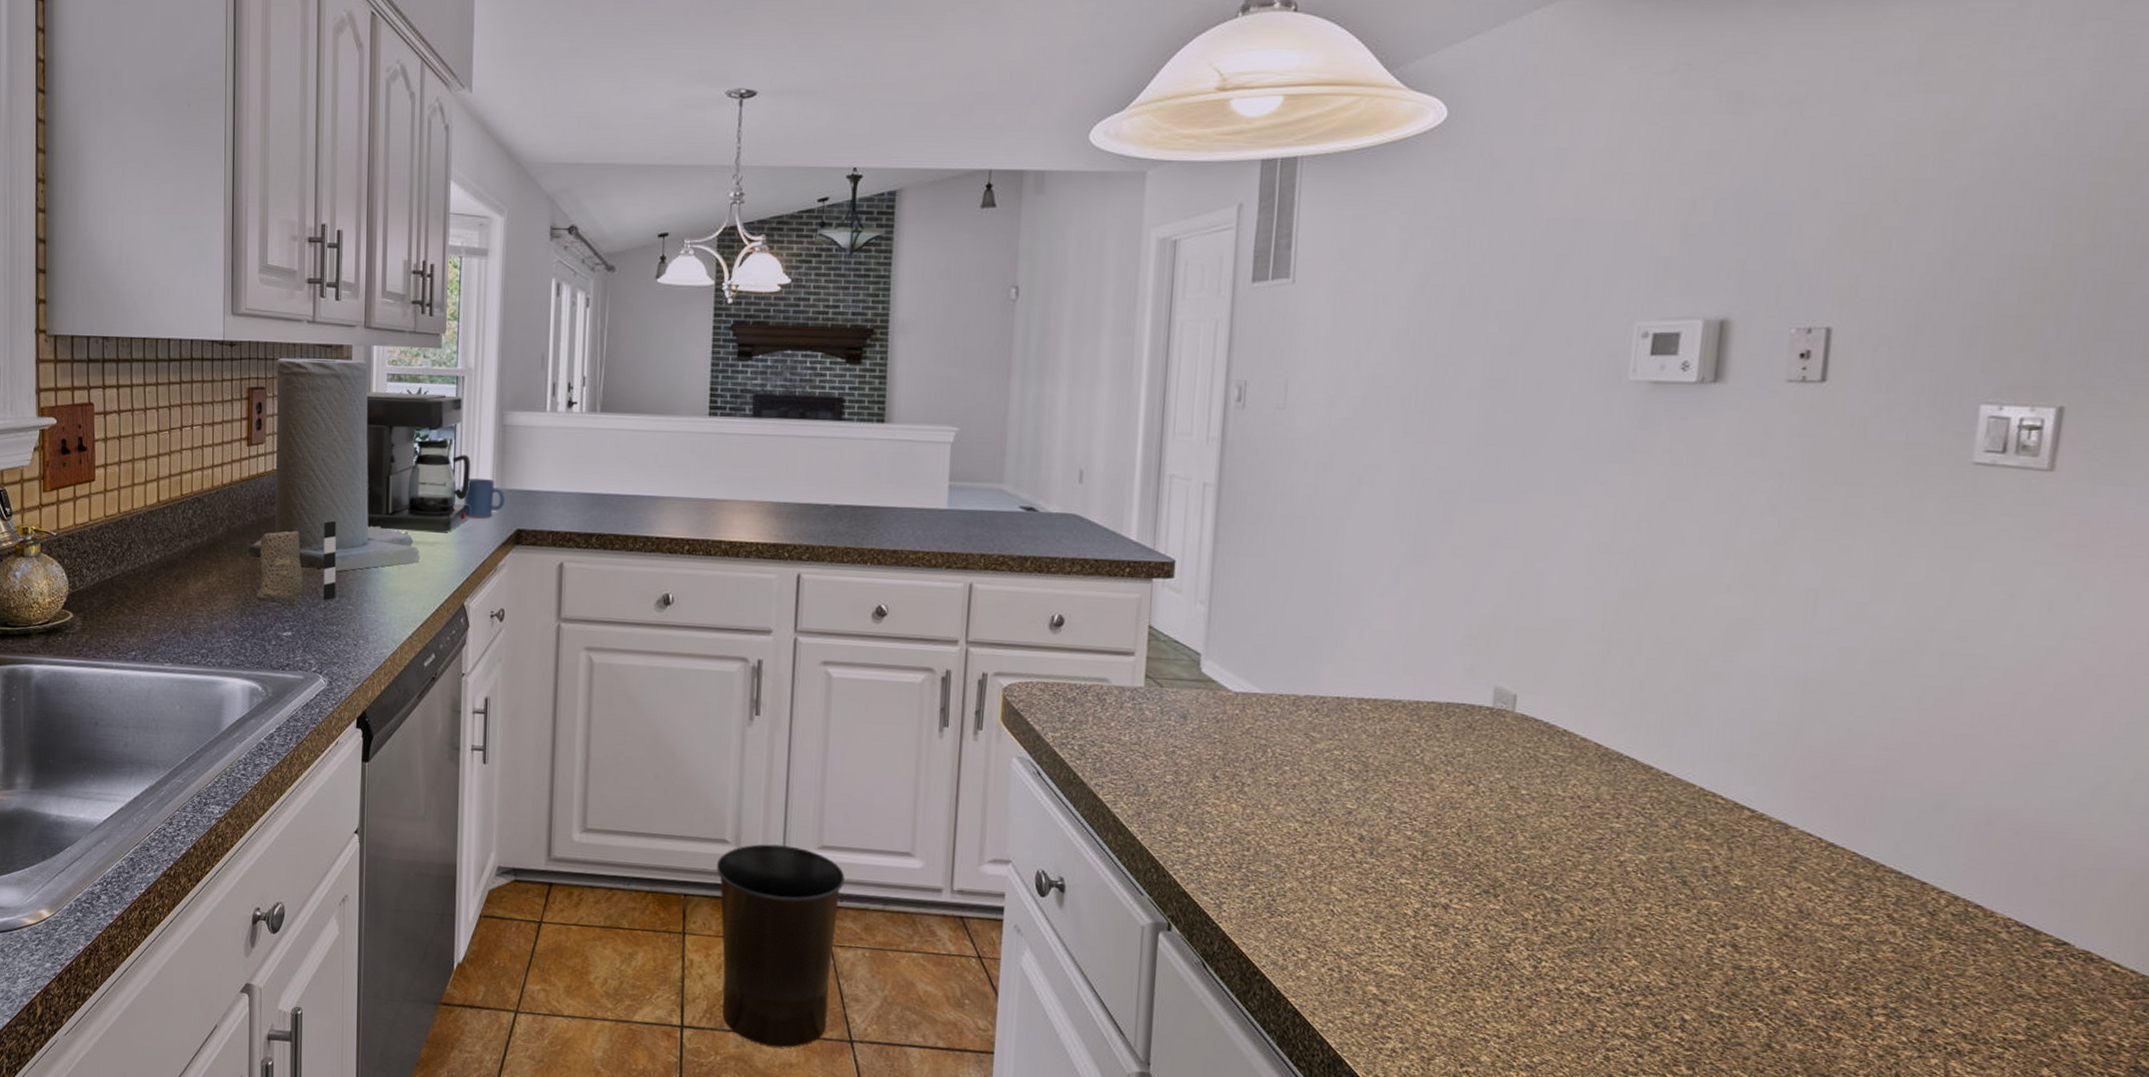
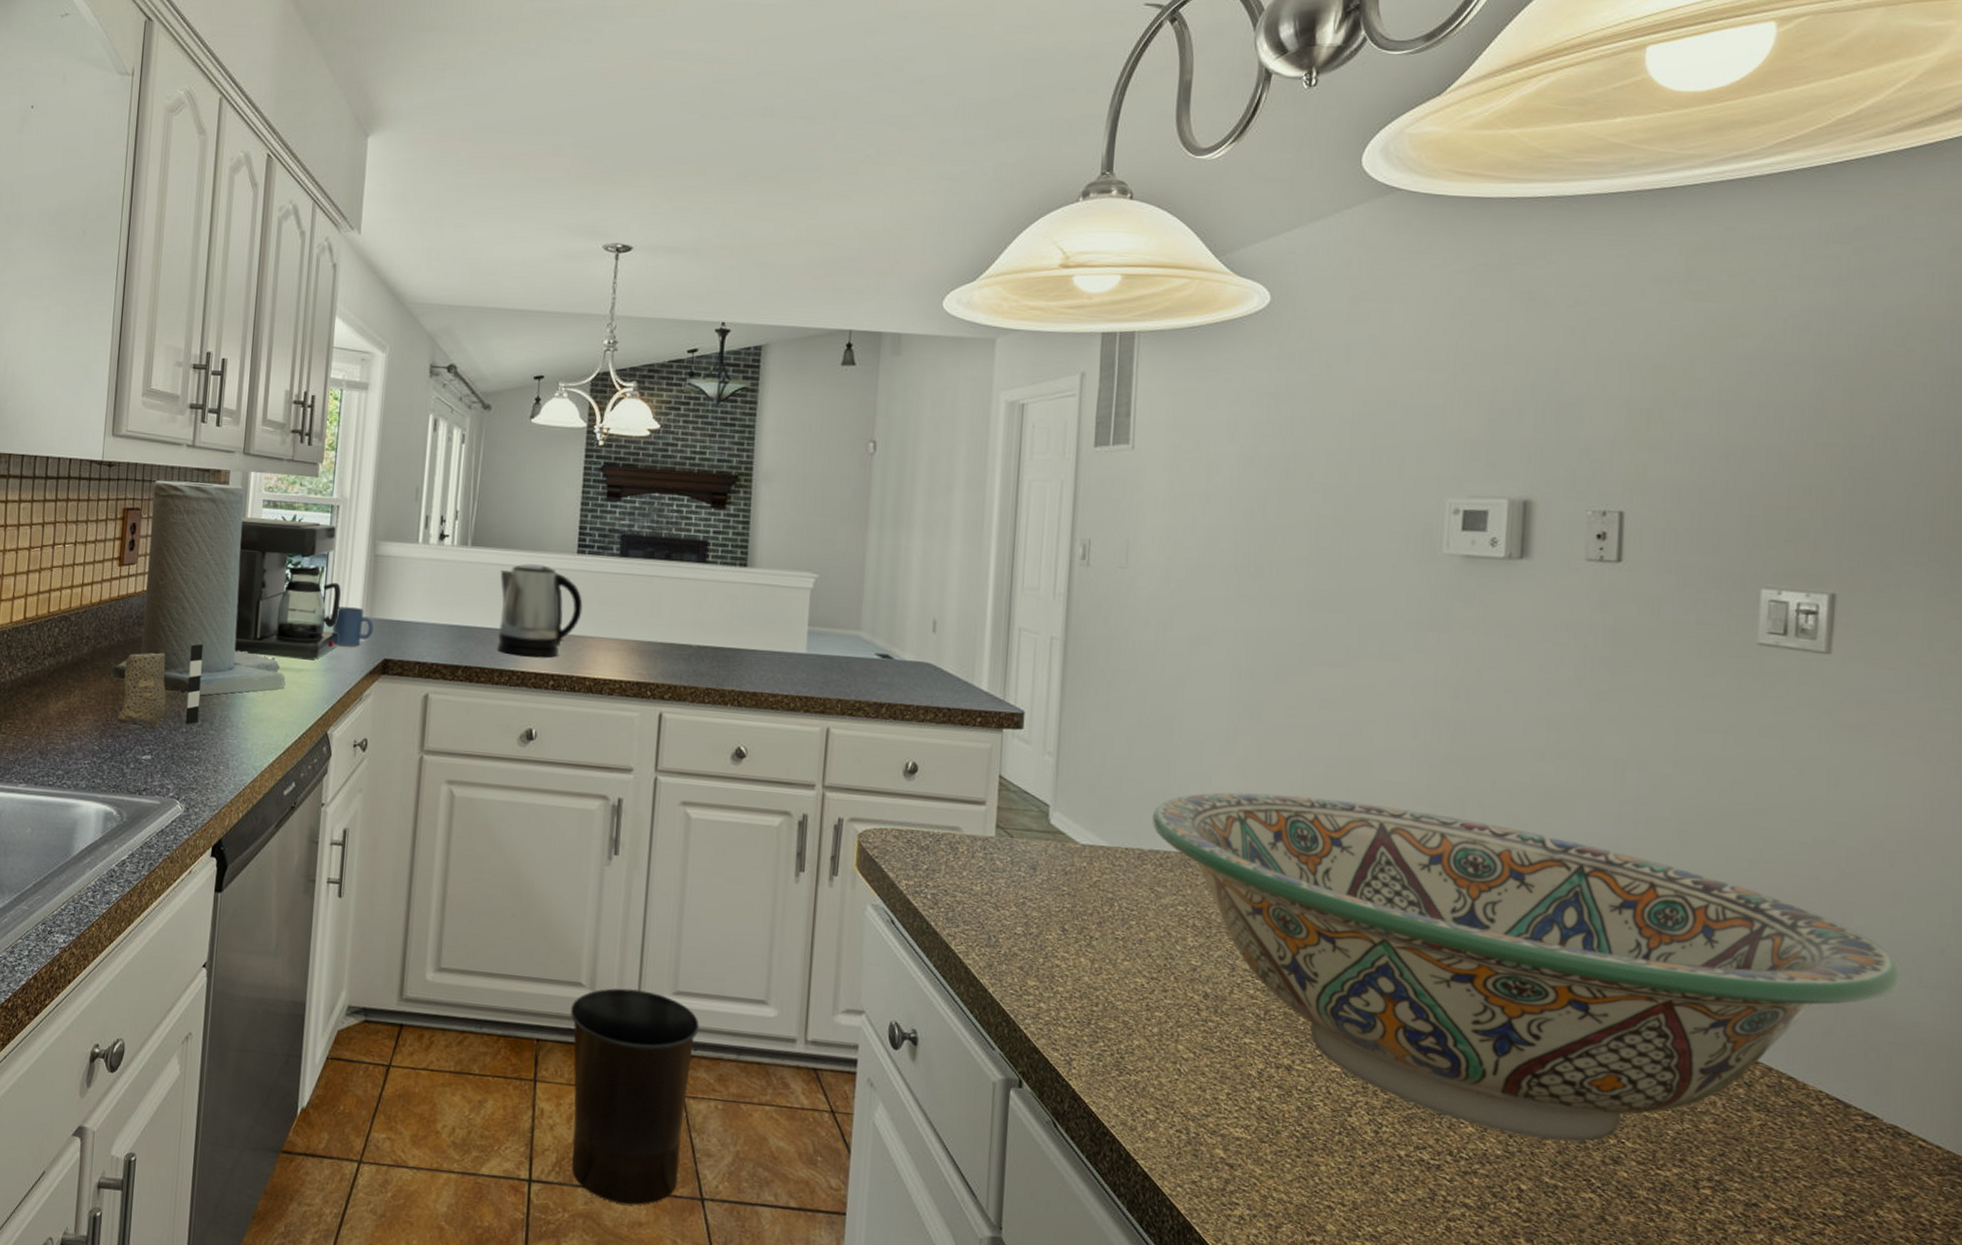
kettle: none [631,428,716,523] -> present [498,563,583,658]
decorative bowl: none [1308,635,2107,973] -> present [1151,792,1902,1142]

